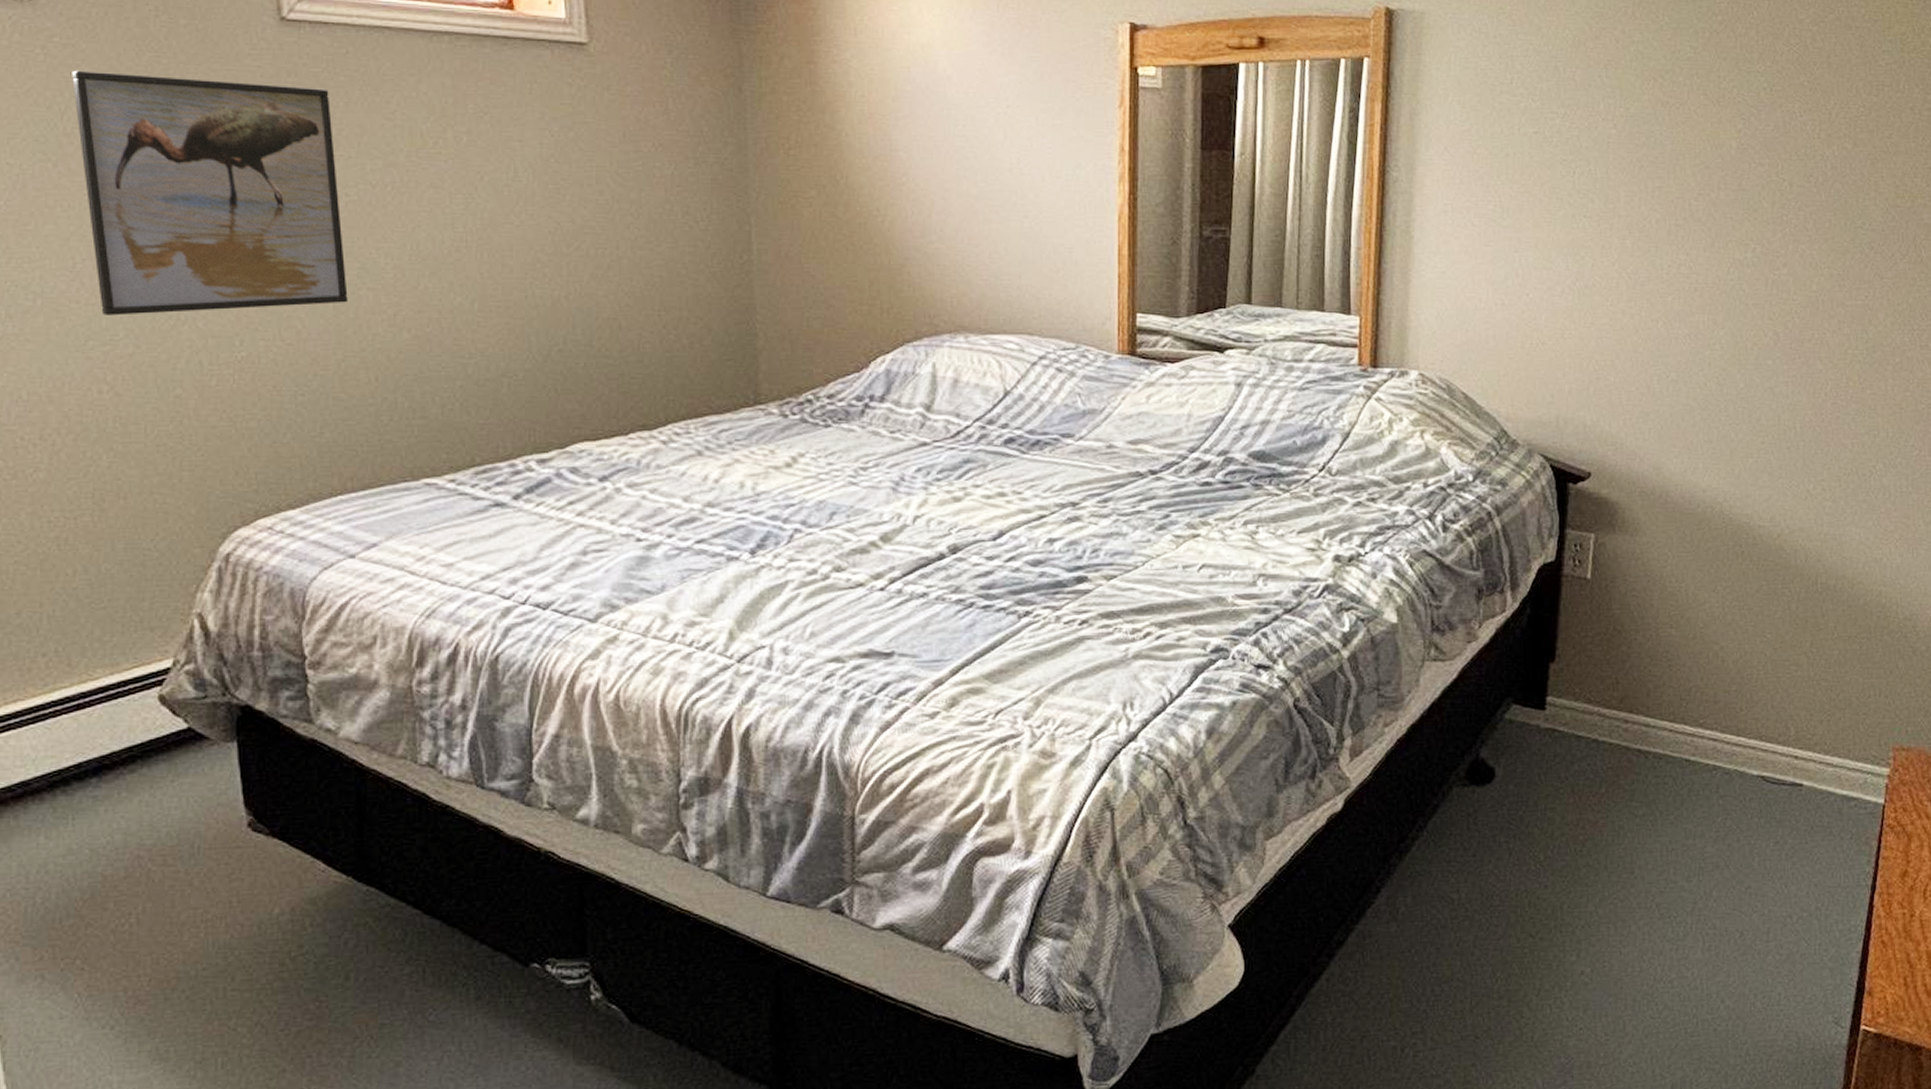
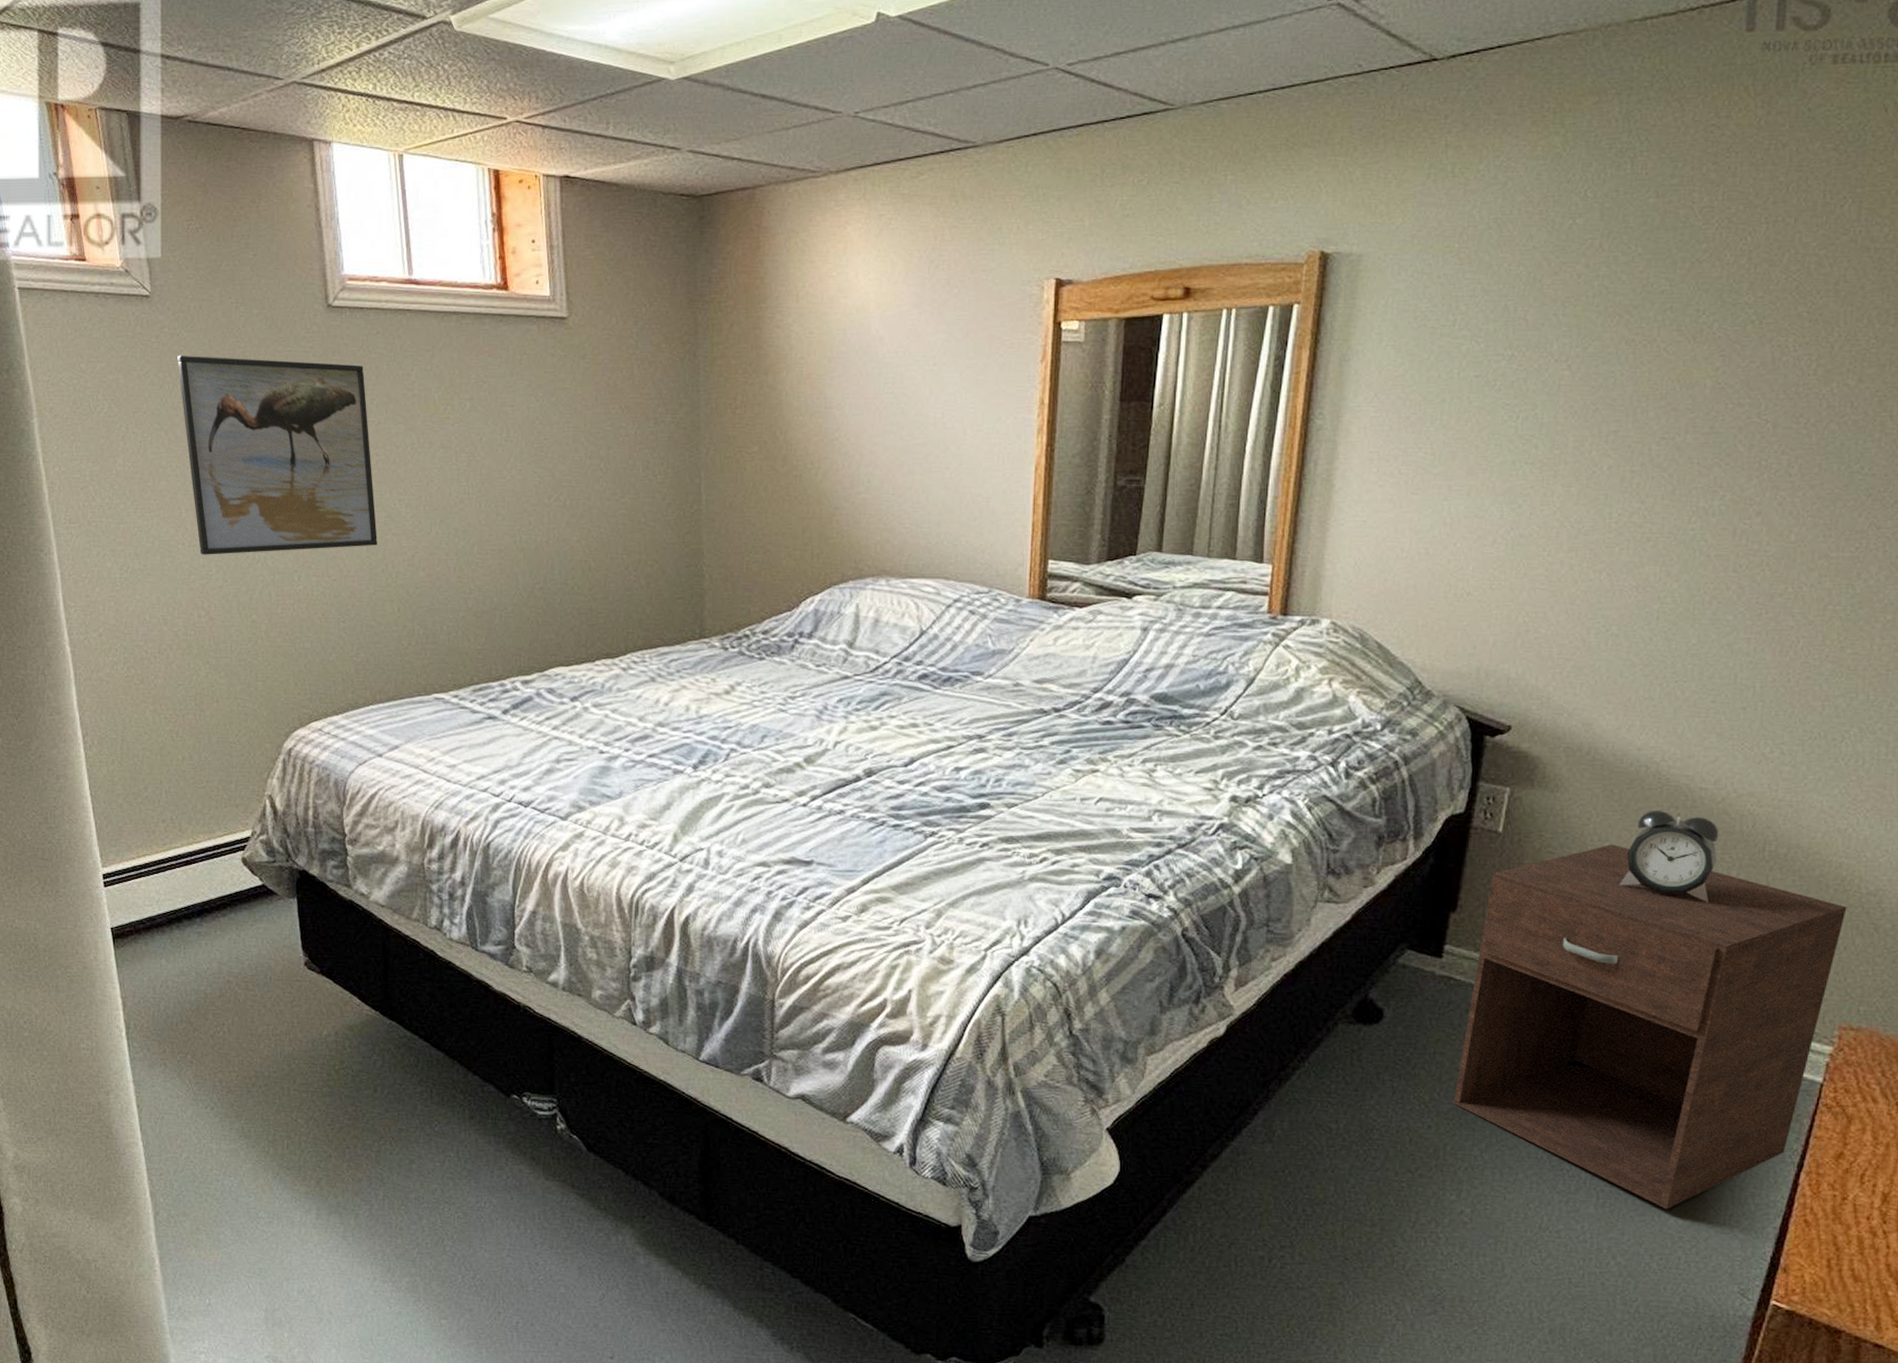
nightstand: none [1566,585,1889,946] -> present [1453,844,1847,1210]
alarm clock: none [1697,549,1779,637] -> present [1619,810,1719,903]

